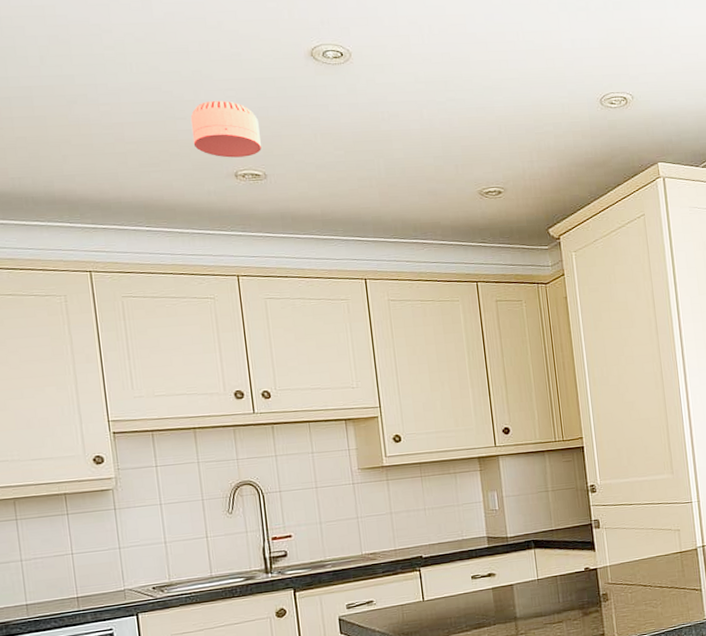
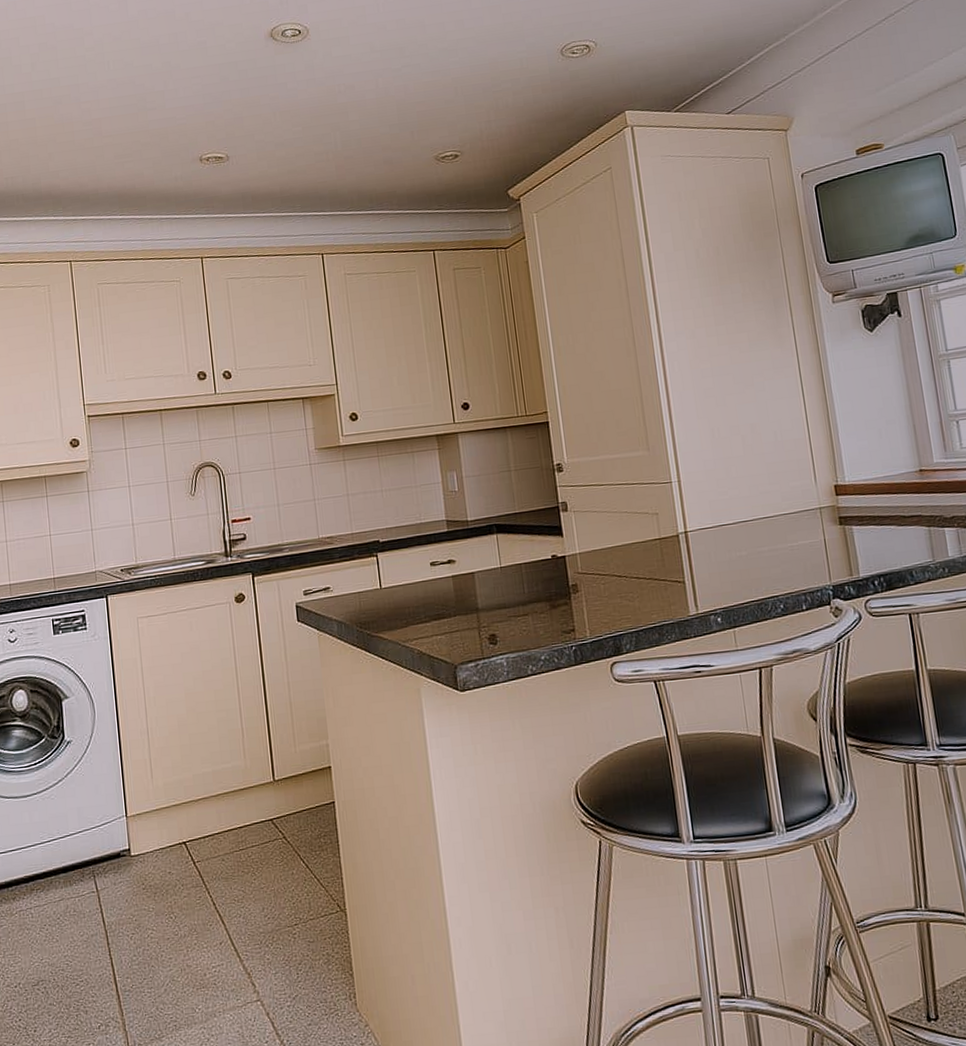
smoke detector: present [190,101,261,158] -> none [160,88,224,143]

